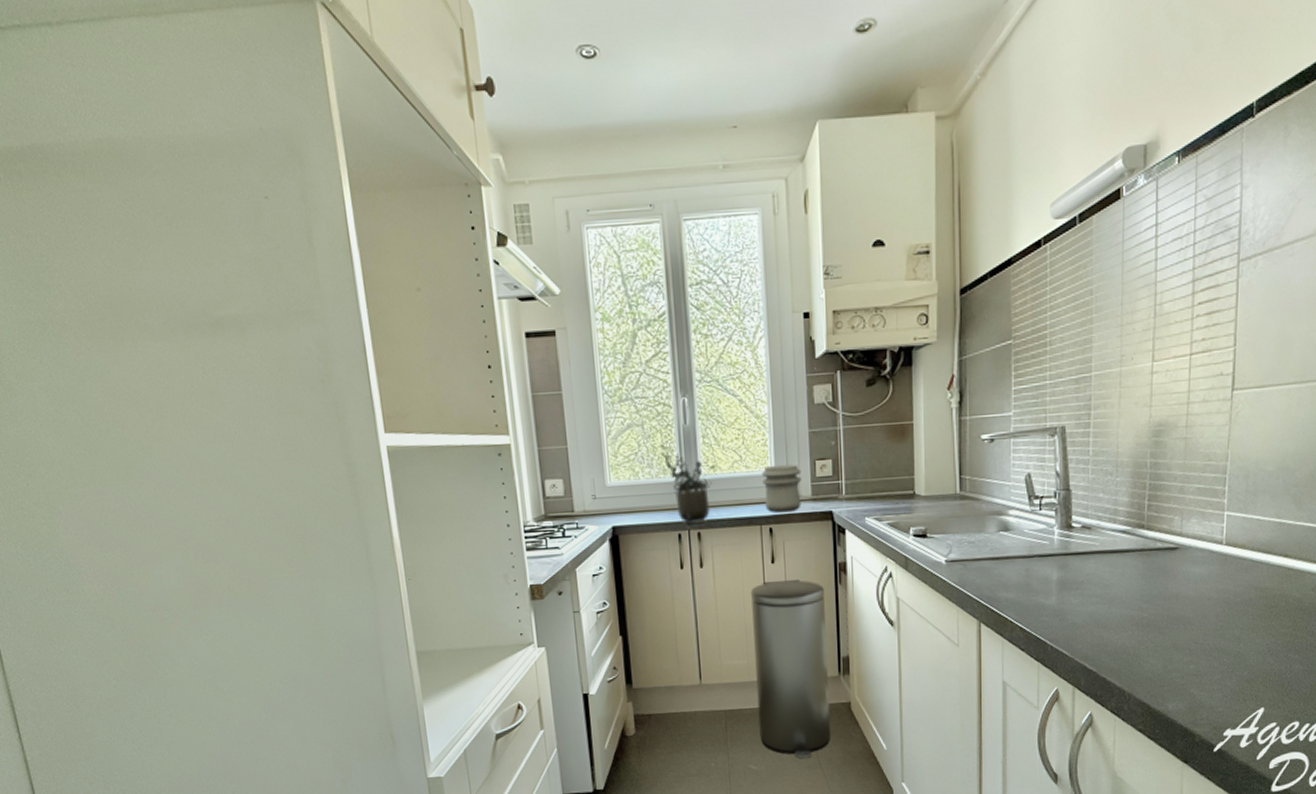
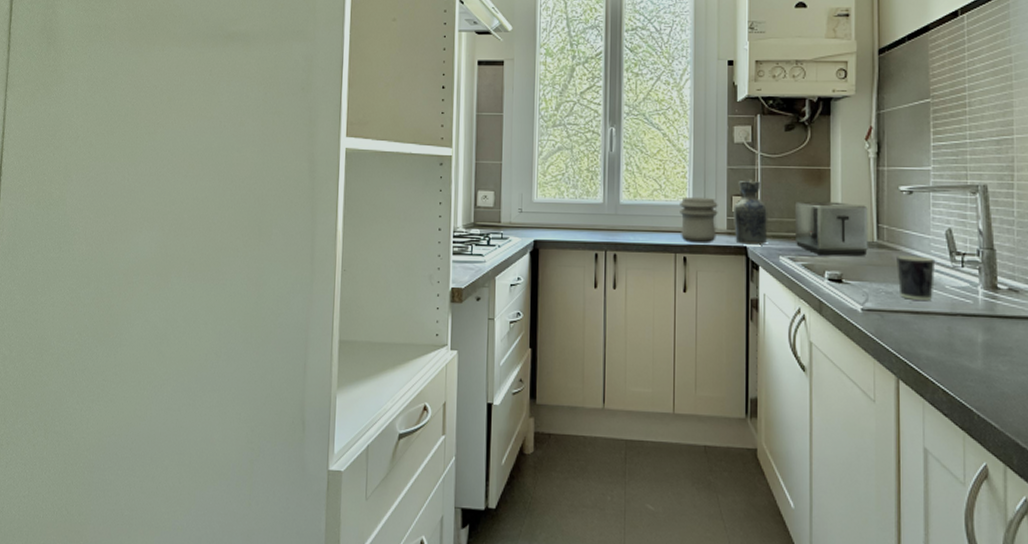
potted plant: present [661,445,716,524] -> none [587,169,637,245]
pedal bin: present [750,579,831,759] -> none [659,310,735,505]
ceramic jug: none [817,442,853,510] -> present [734,181,768,245]
toaster: none [878,456,951,513] -> present [794,201,868,256]
mug: none [978,503,1015,547] -> present [896,255,936,300]

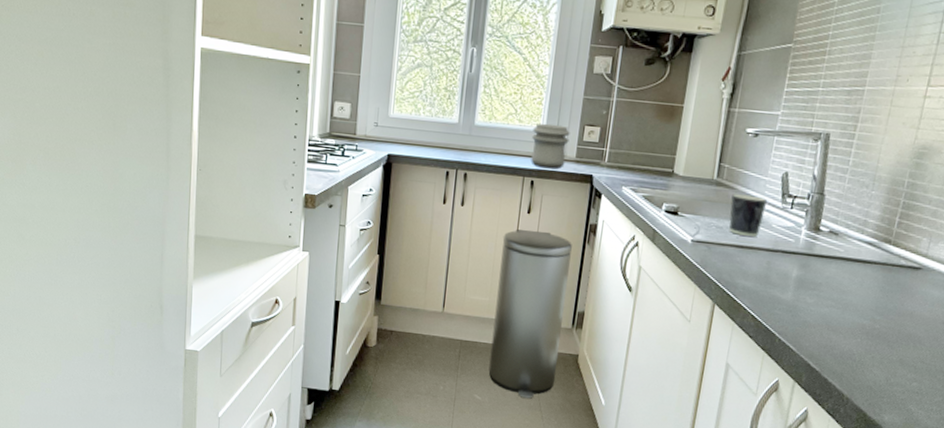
pedal bin: none [659,310,735,505] -> present [488,229,572,399]
ceramic jug: present [734,181,768,245] -> none [582,111,618,175]
toaster: present [794,201,868,256] -> none [639,135,713,192]

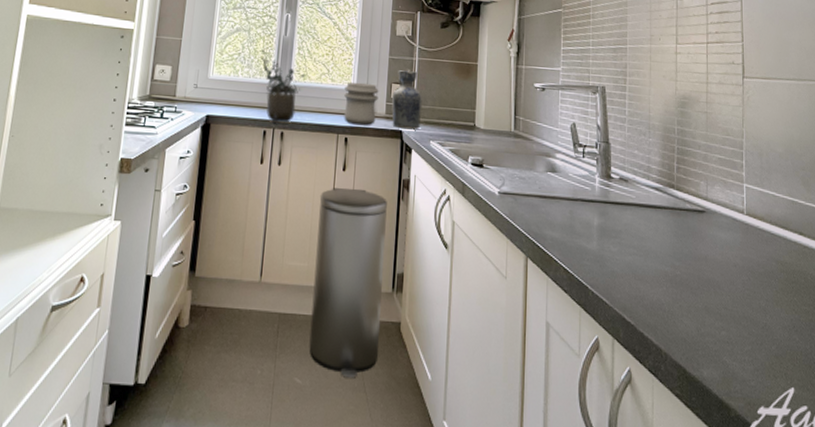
potted plant: none [444,88,492,165] -> present [261,51,306,123]
ceramic jug: none [582,111,618,175] -> present [392,70,423,130]
mug: present [729,193,768,237] -> none [529,145,562,186]

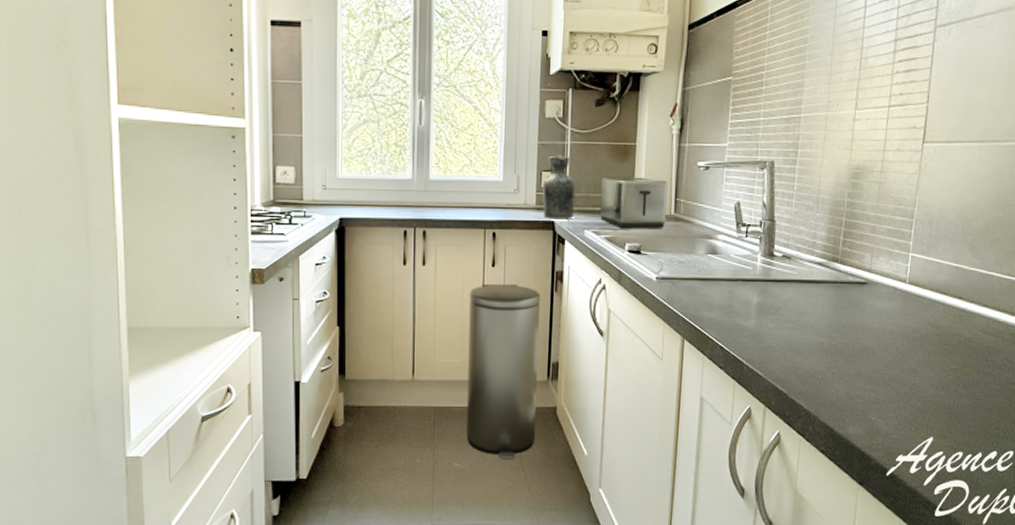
potted plant: present [261,51,306,123] -> none [395,143,447,221]
jar: present [344,82,379,126] -> none [490,172,528,219]
toaster: none [444,91,507,144] -> present [599,176,668,229]

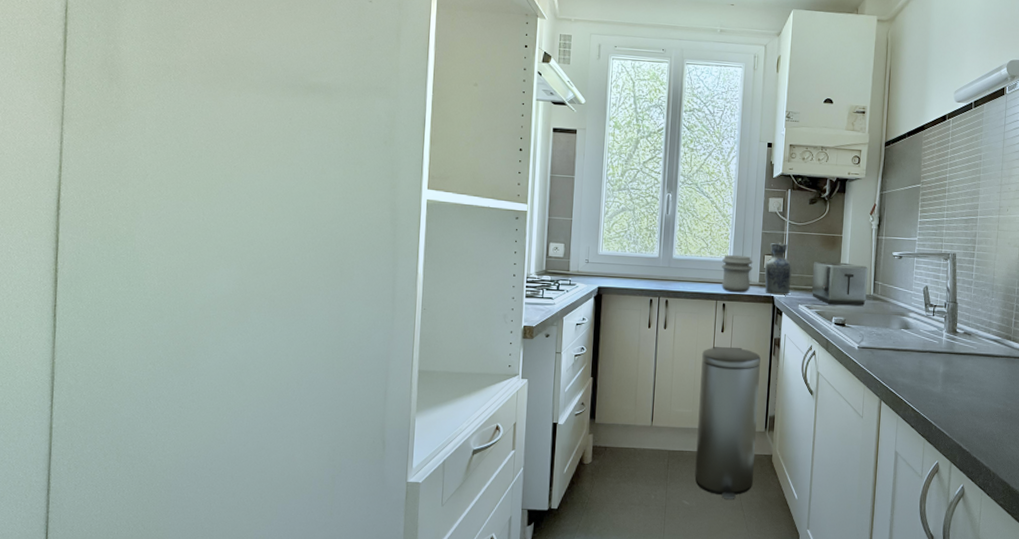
jar: none [490,172,528,219] -> present [722,254,753,293]

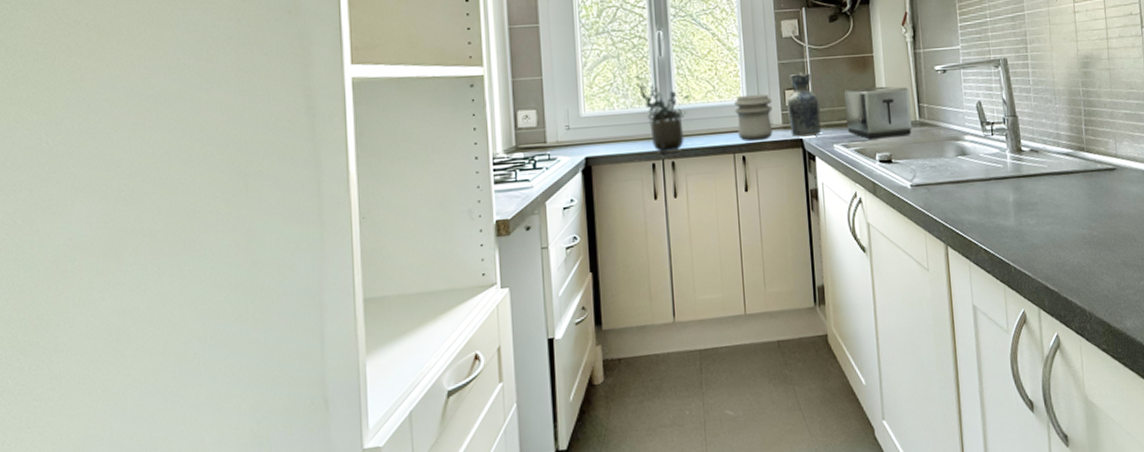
potted plant: none [646,228,687,292] -> present [637,76,690,153]
pedal bin: present [695,347,761,499] -> none [724,206,810,400]

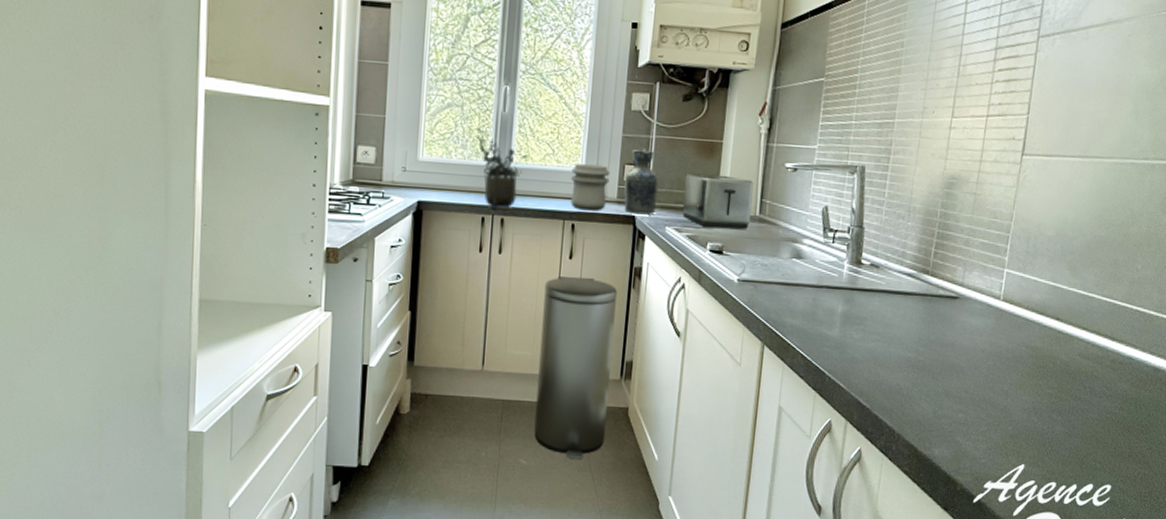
pedal bin: none [724,206,810,400] -> present [534,277,617,459]

